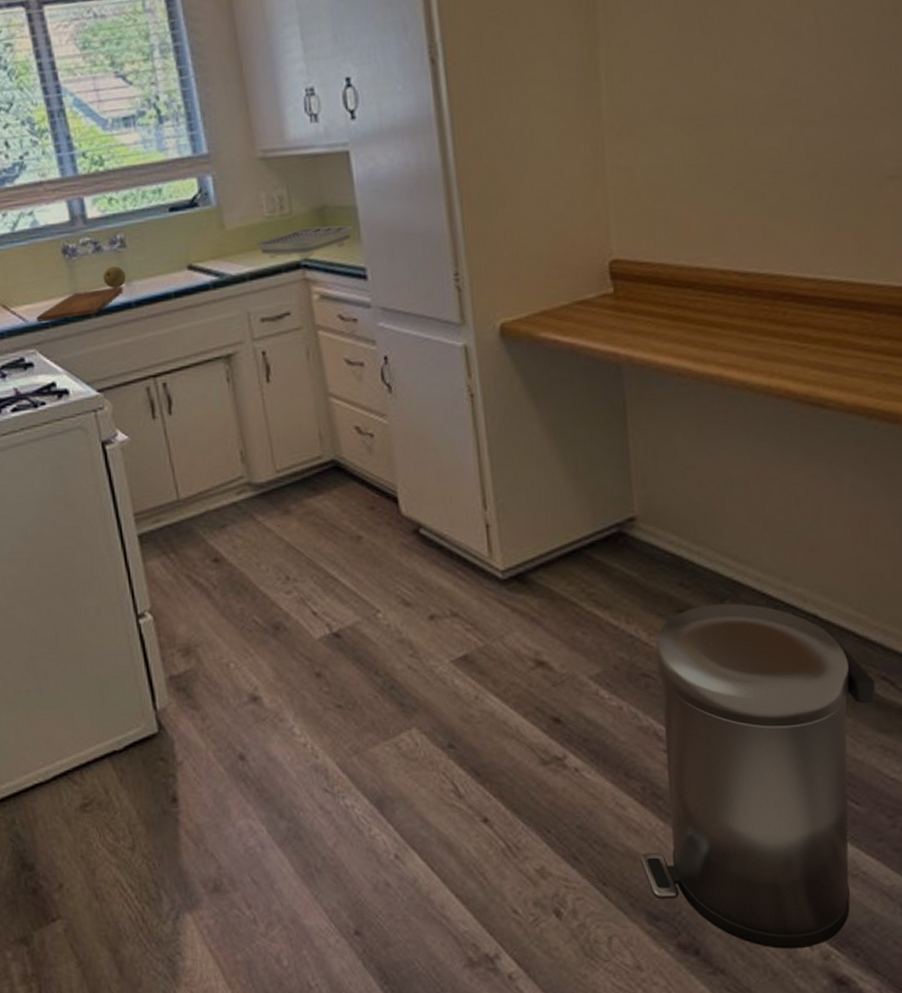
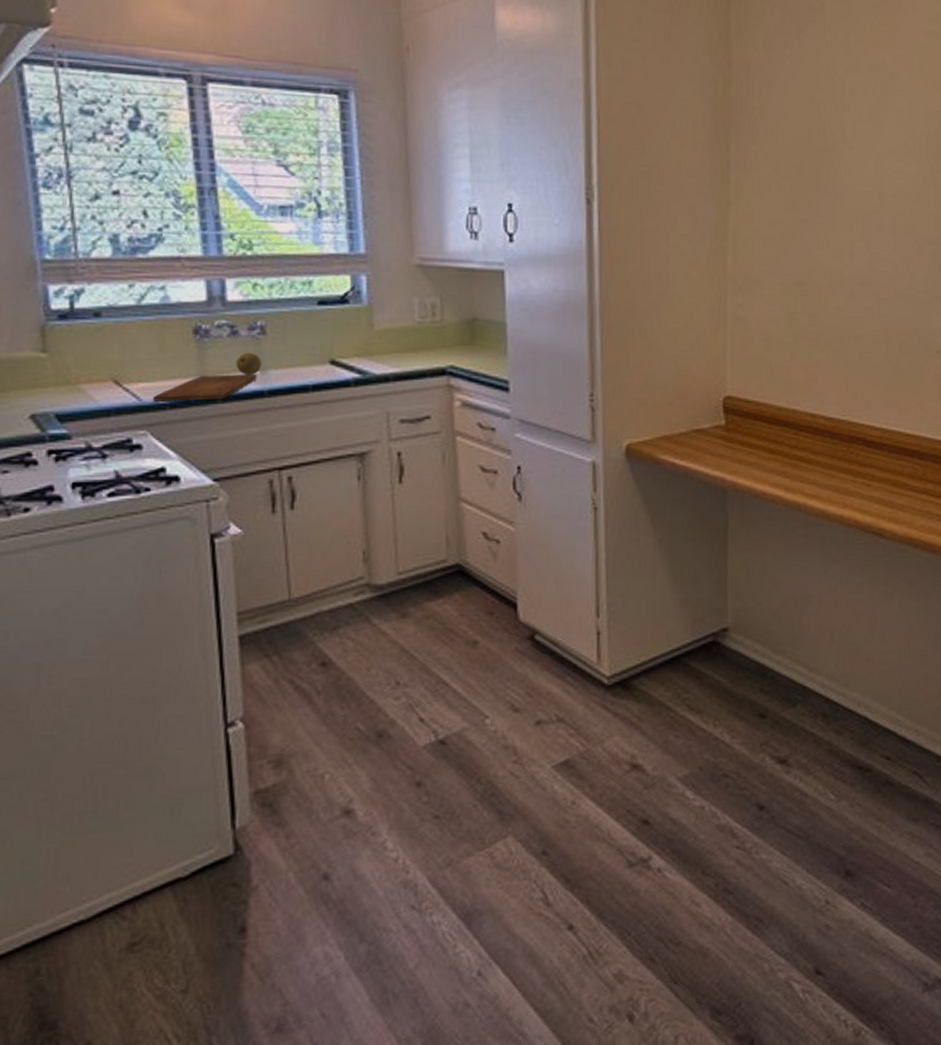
dish rack: present [256,225,354,259] -> none [404,336,501,366]
pedal bin: present [639,603,876,949] -> none [708,707,908,1031]

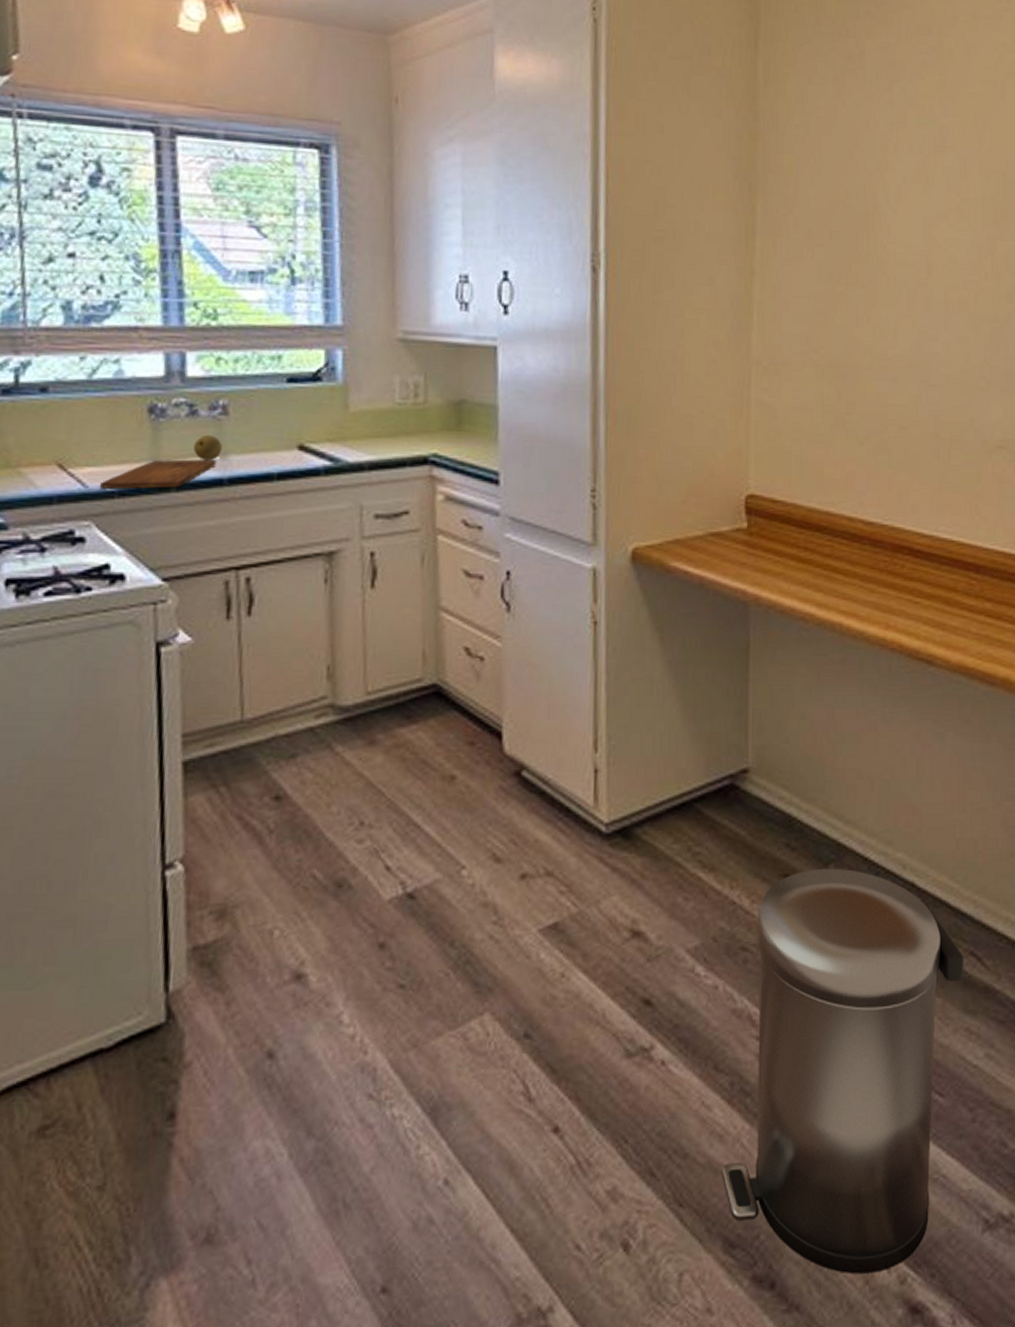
pedal bin: none [708,707,908,1031] -> present [721,868,964,1274]

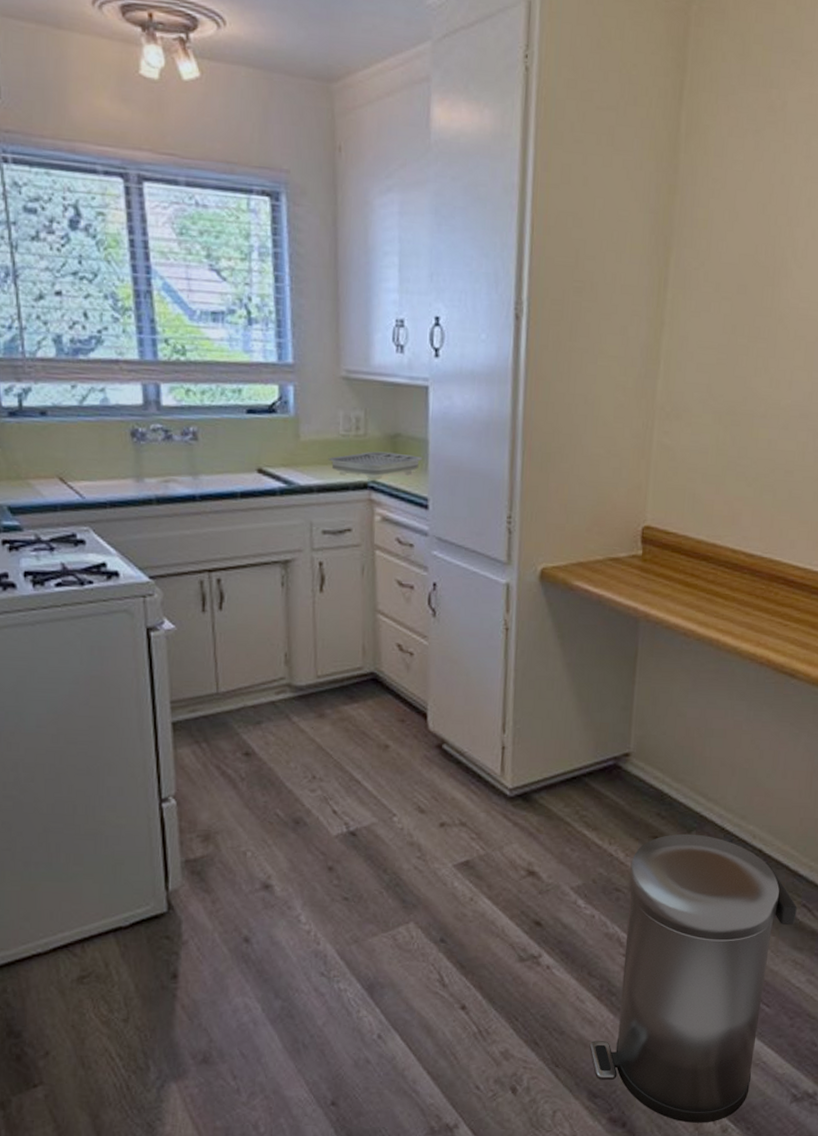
cutting board: present [100,459,216,489] -> none [95,477,189,501]
fruit: present [193,434,222,461] -> none [170,456,194,480]
dish rack: none [381,420,492,454] -> present [328,451,423,480]

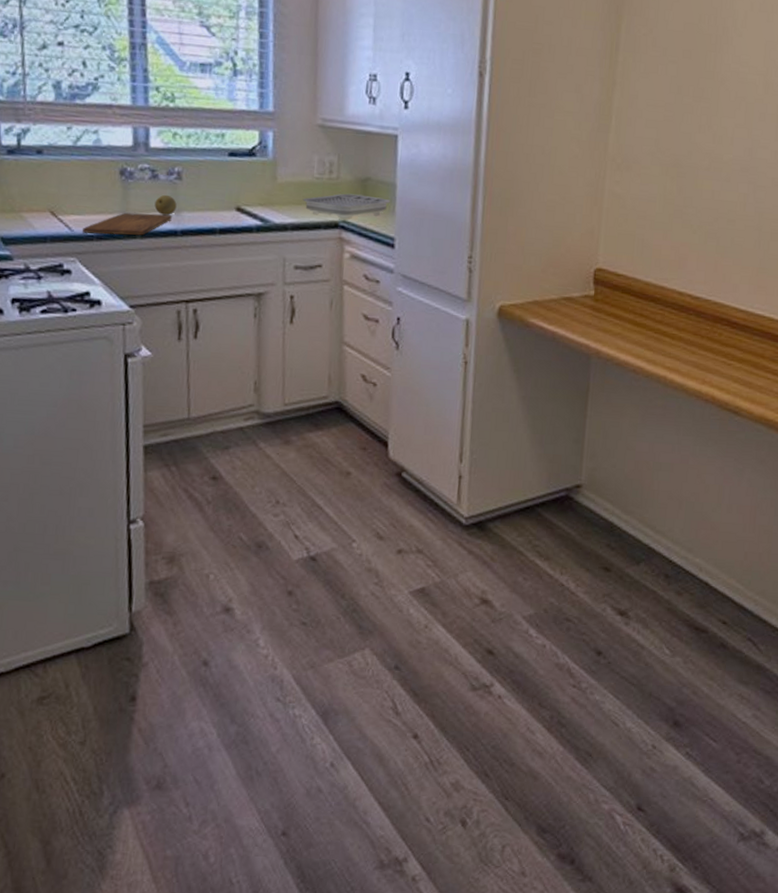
cutting board: none [95,477,189,501] -> present [83,212,172,236]
fruit: none [170,456,194,480] -> present [154,194,177,216]
pedal bin: present [589,833,797,1123] -> none [539,565,743,862]

